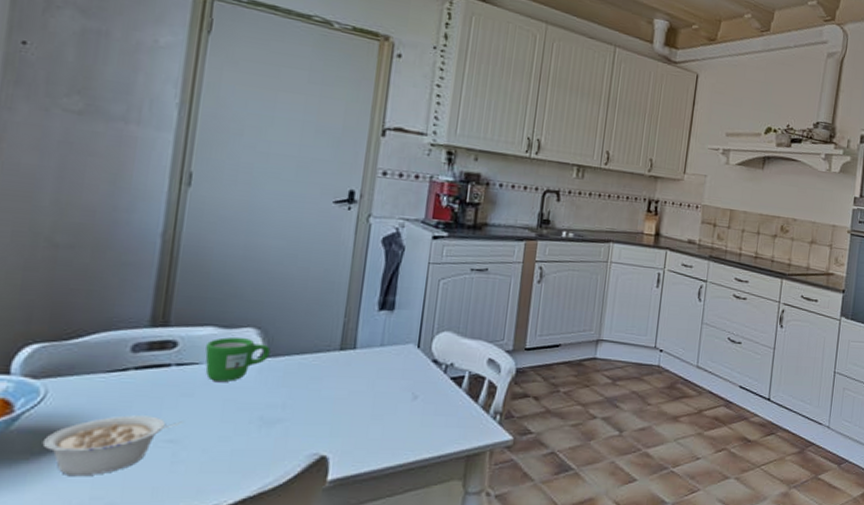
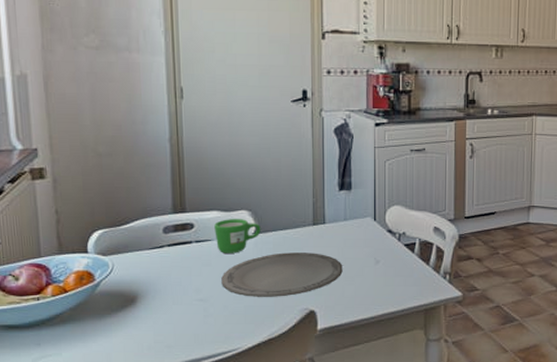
legume: present [42,415,184,477] -> none [117,281,208,327]
plate: none [204,382,371,439] -> present [221,252,343,297]

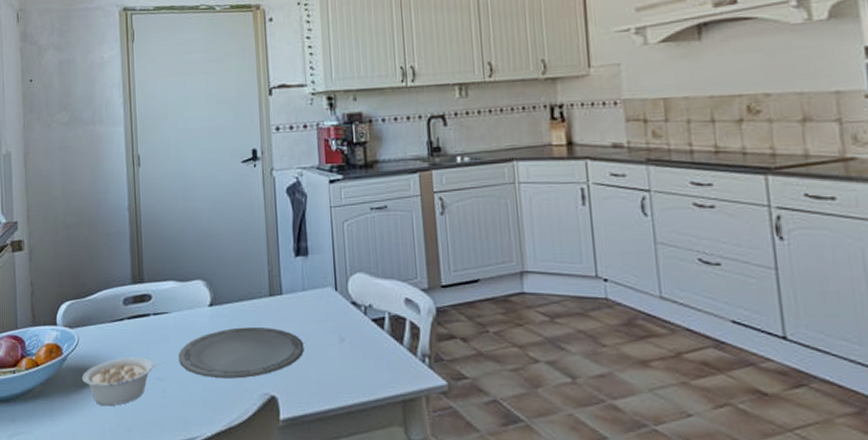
legume: none [117,281,208,327] -> present [82,357,165,407]
mug: present [214,219,261,253] -> none [171,290,216,328]

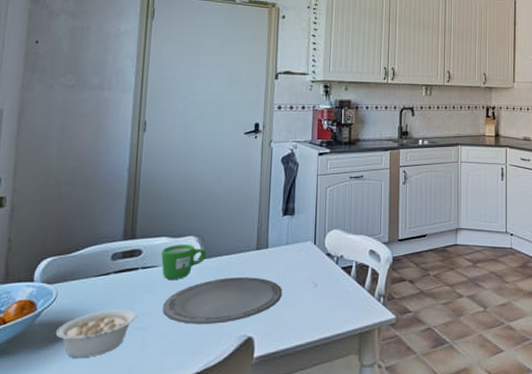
mug: none [171,290,216,328] -> present [161,245,206,280]

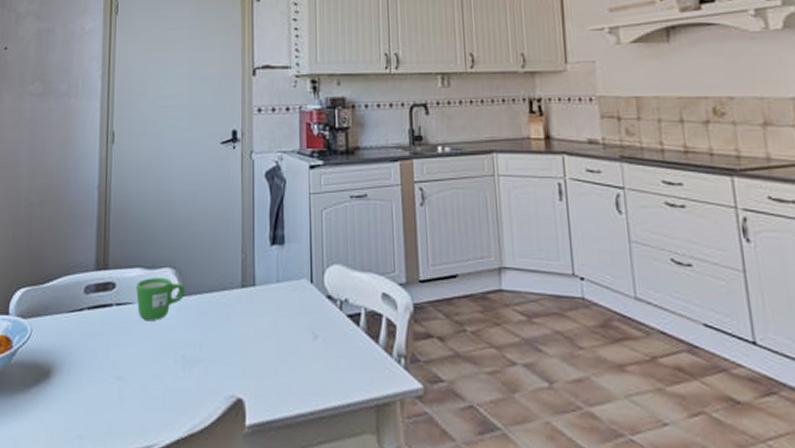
legume: present [55,309,149,359] -> none [31,352,125,409]
plate: present [163,277,282,324] -> none [140,321,275,379]

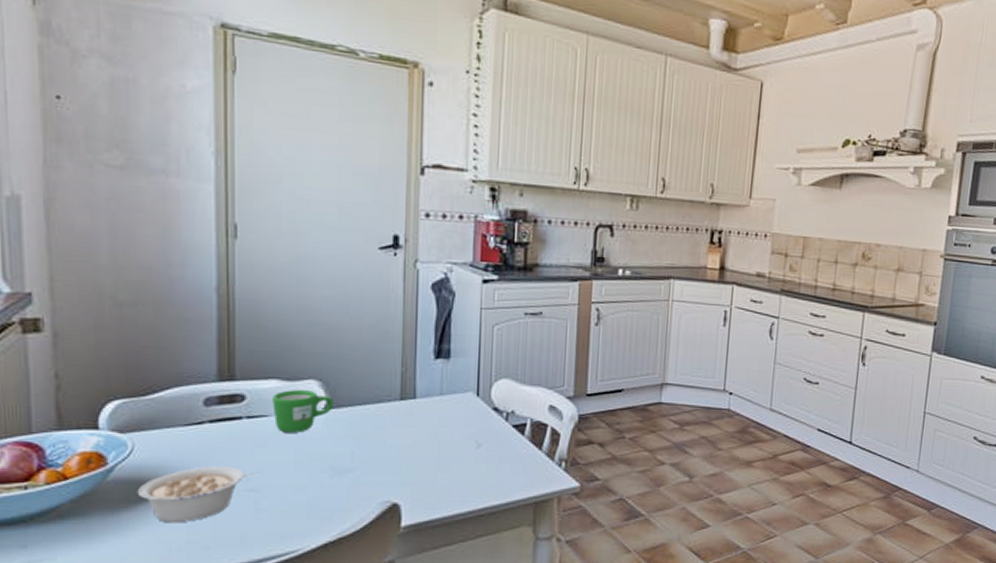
legume: none [31,352,125,409] -> present [137,466,261,523]

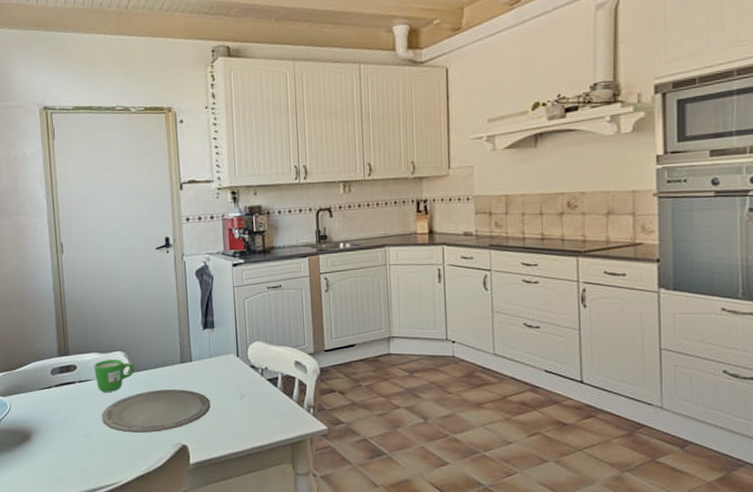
legume: present [137,466,261,523] -> none [15,418,90,461]
plate: none [279,432,436,487] -> present [102,389,211,433]

